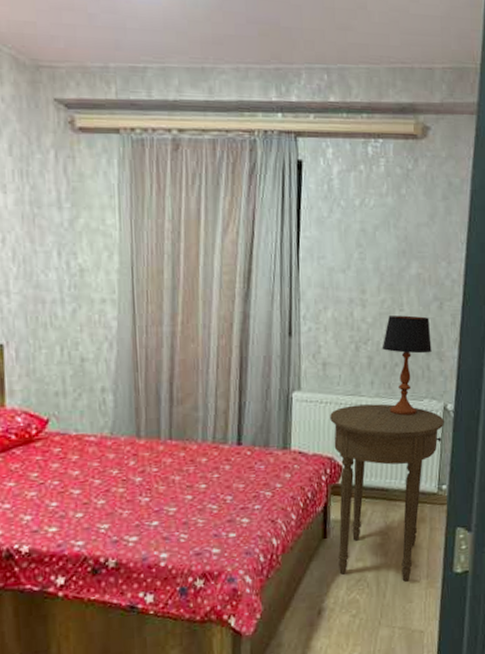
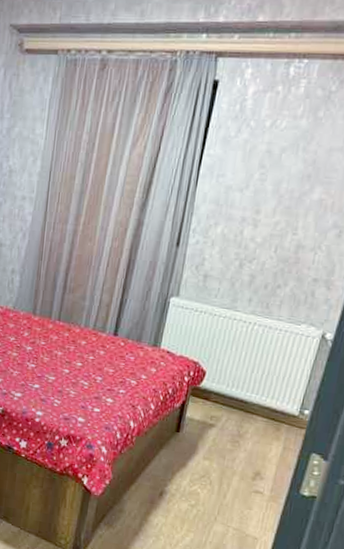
side table: present [330,403,444,582] -> none [185,318,320,490]
table lamp: present [382,315,432,416] -> none [263,238,324,338]

